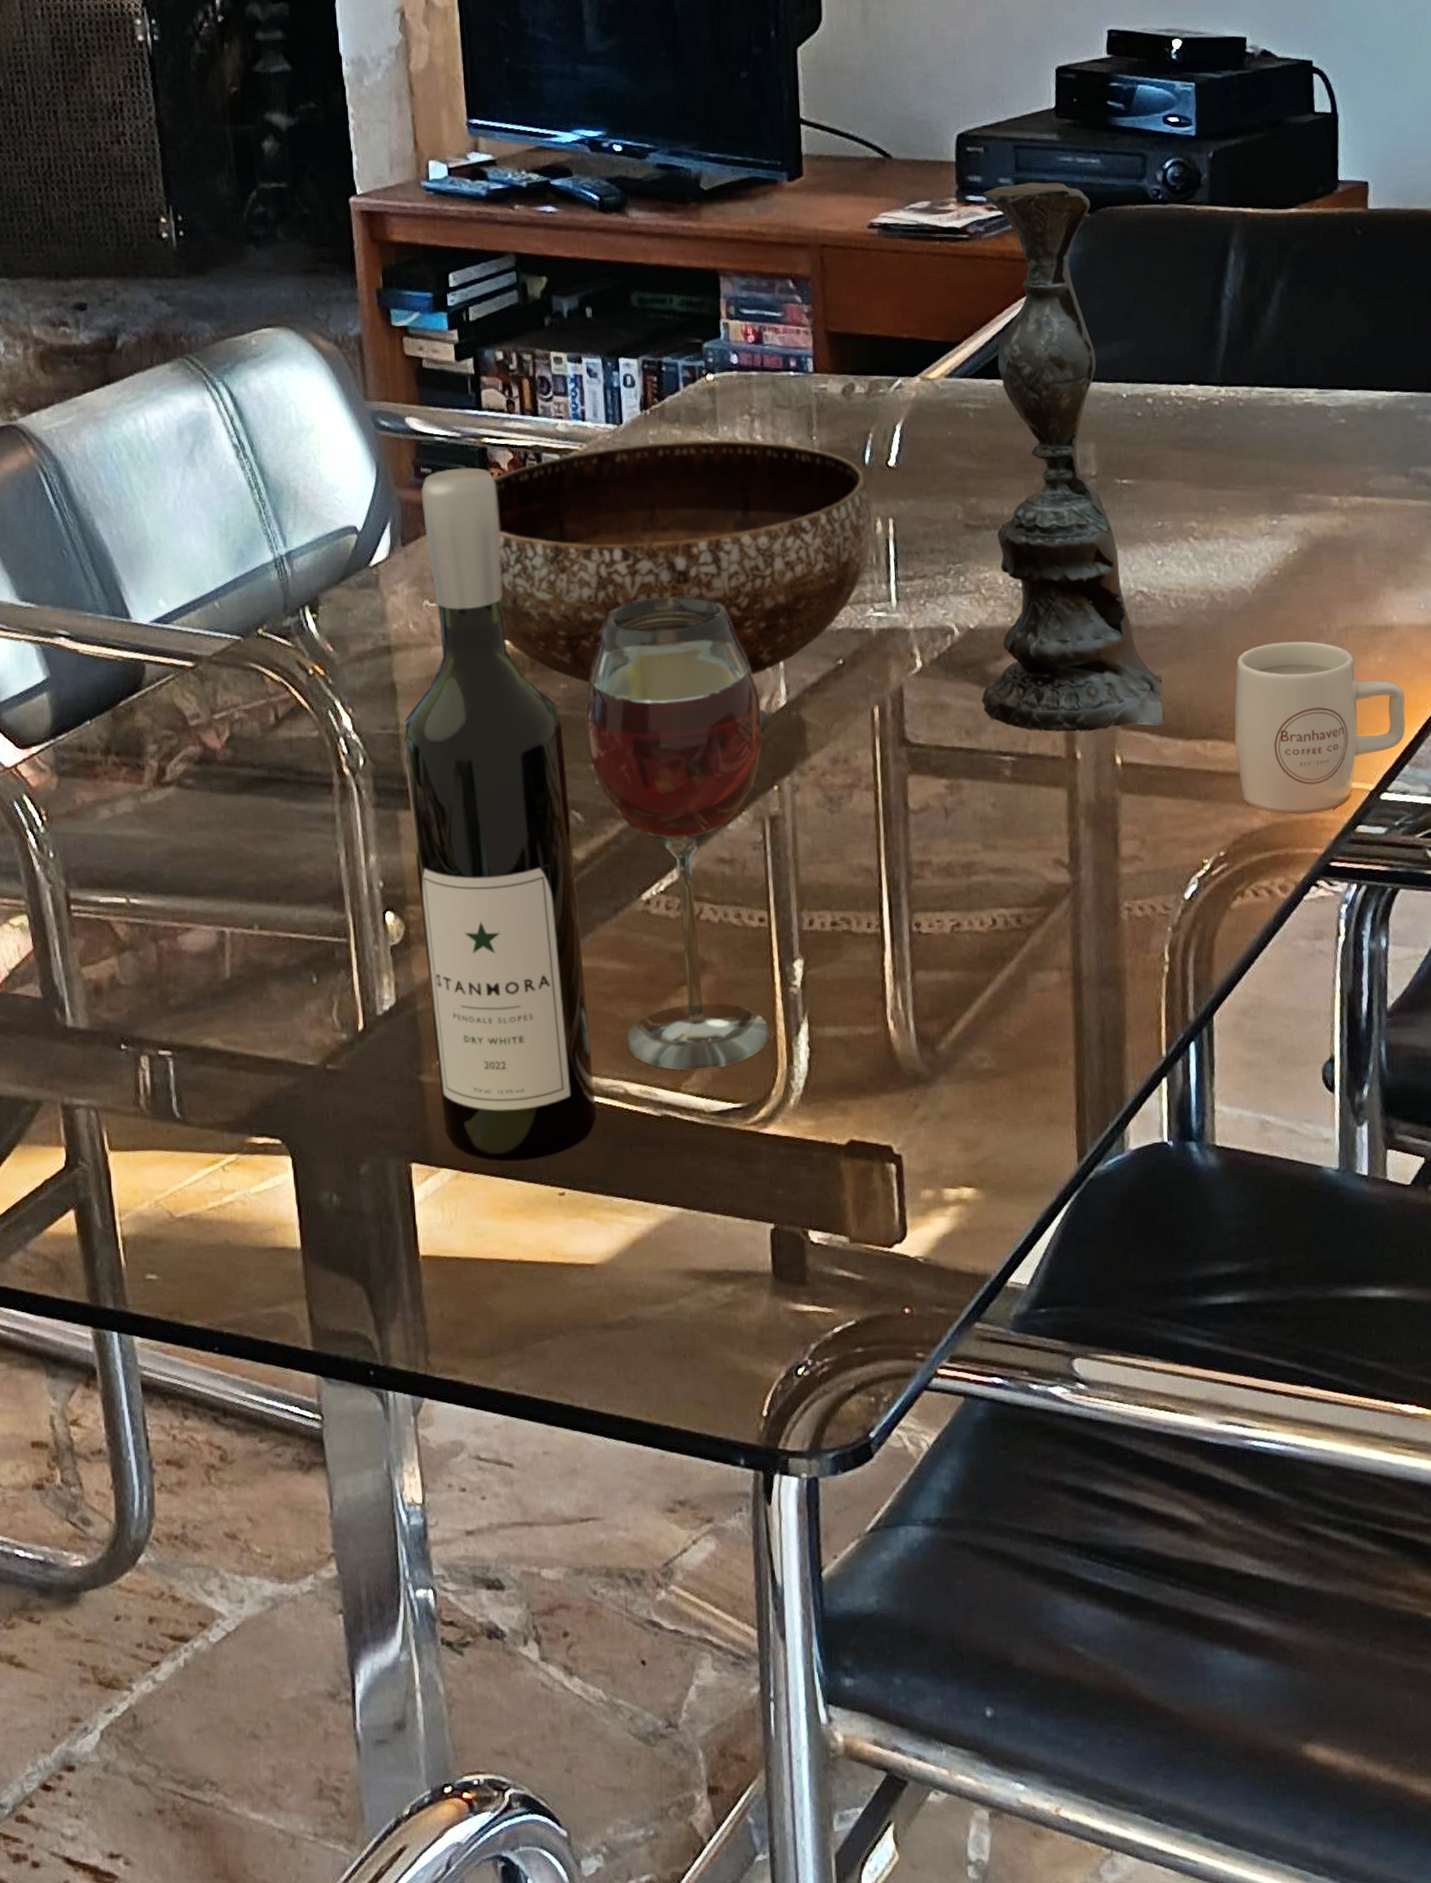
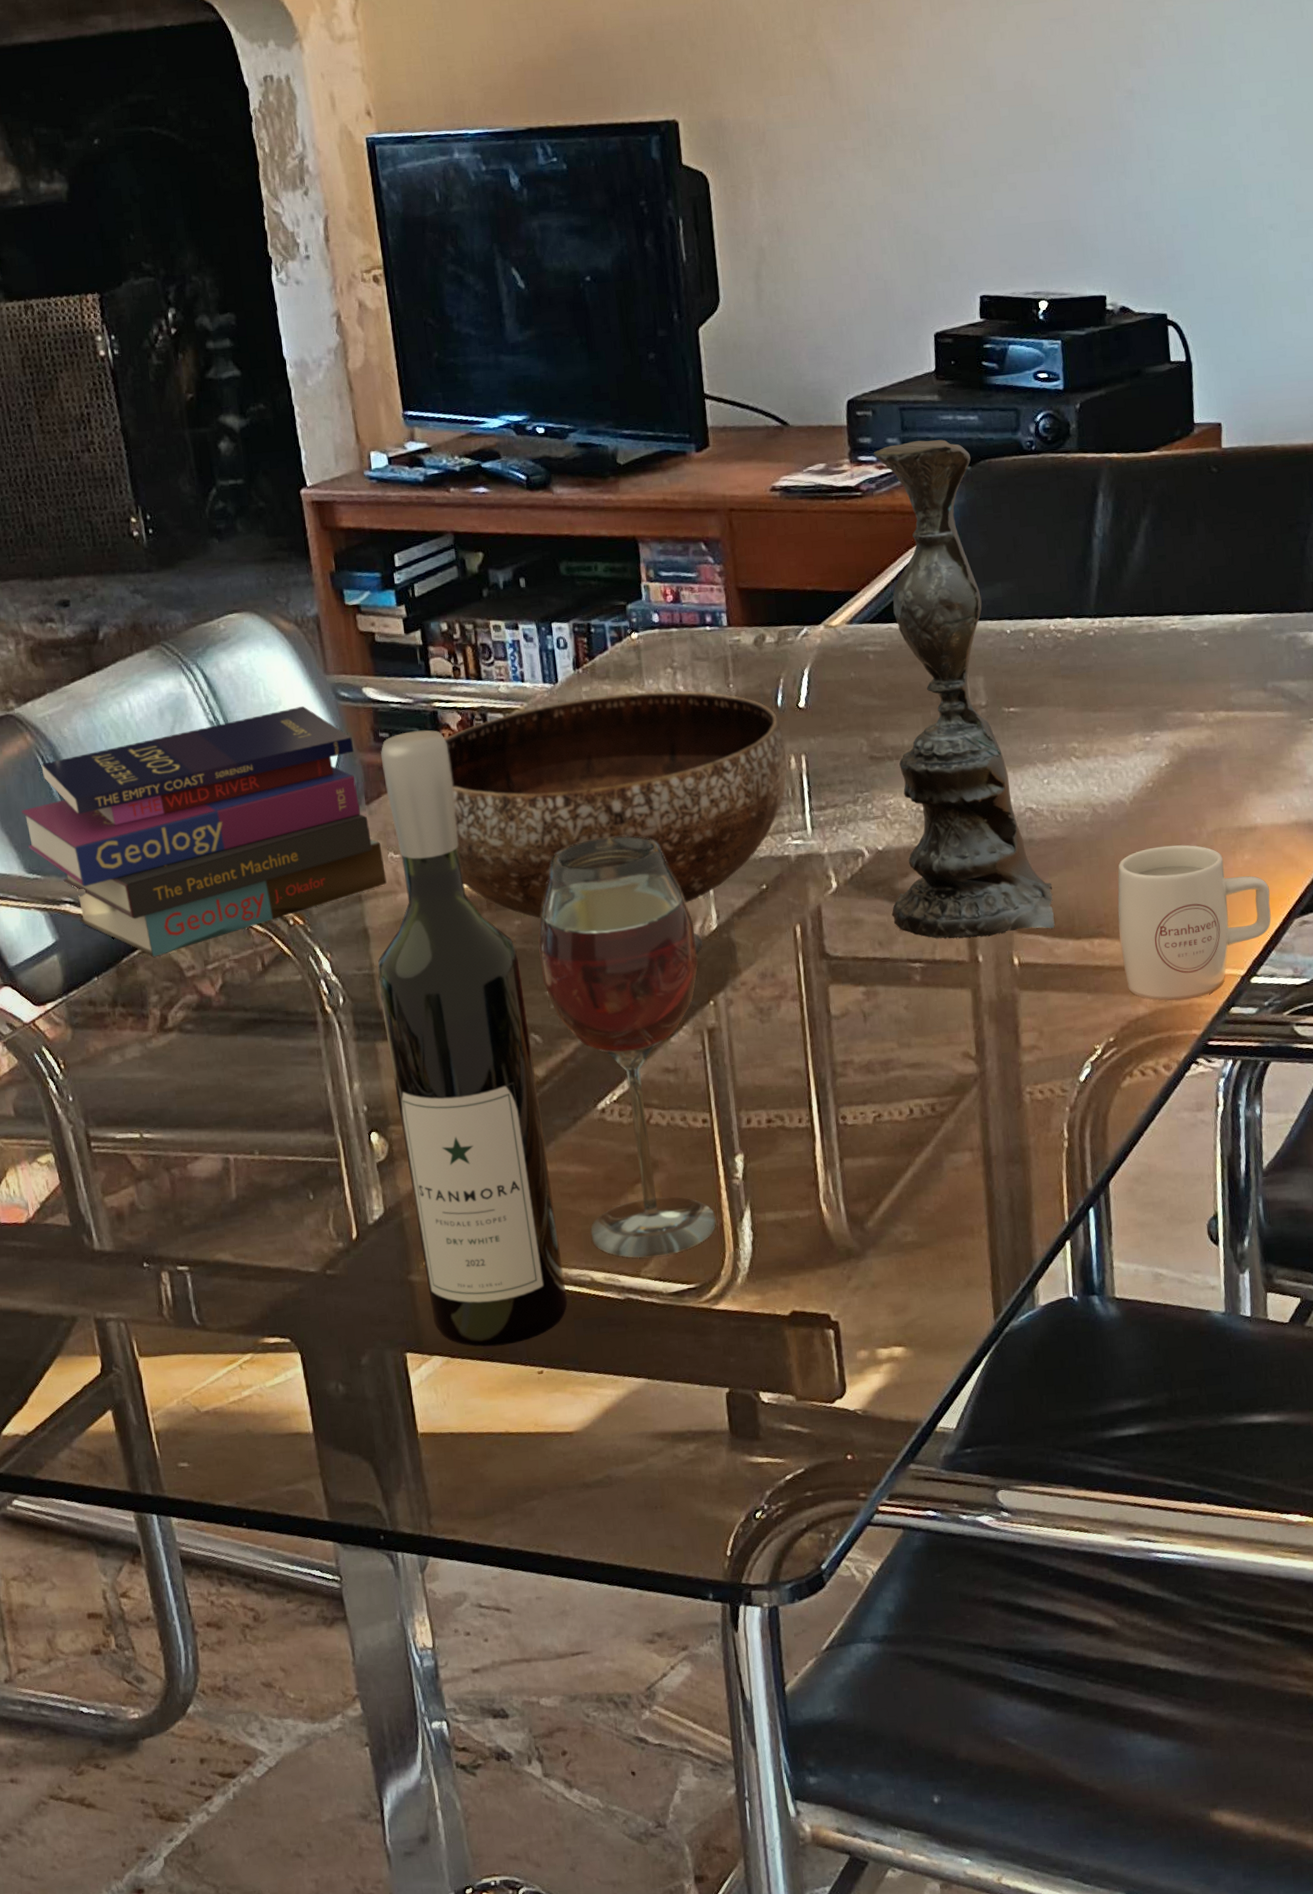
books: none [18,433,420,702] -> present [21,705,387,957]

